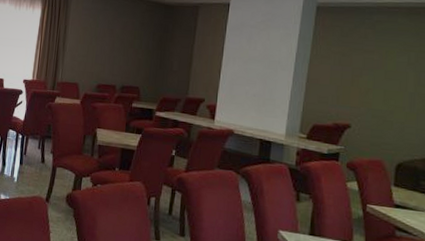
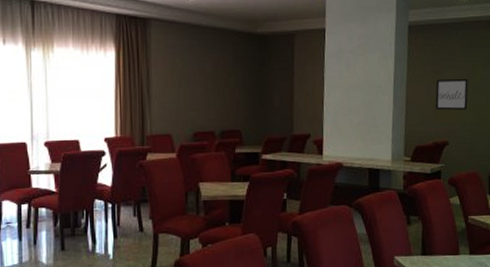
wall art: none [339,61,379,95] -> present [435,79,468,110]

